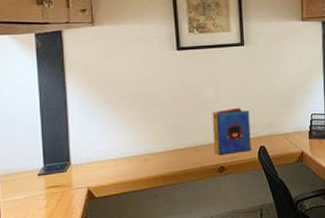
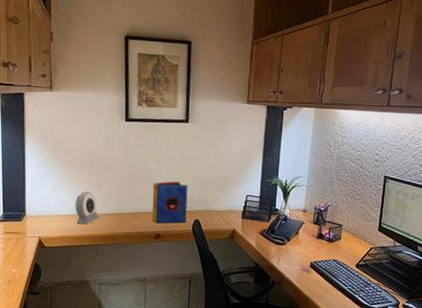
alarm clock: none [127,129,156,167] -> present [75,191,100,224]

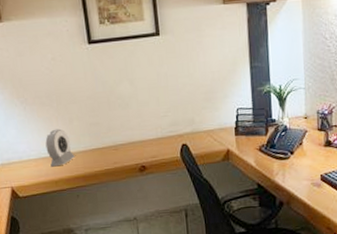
book: present [151,181,188,224] -> none [129,103,173,154]

